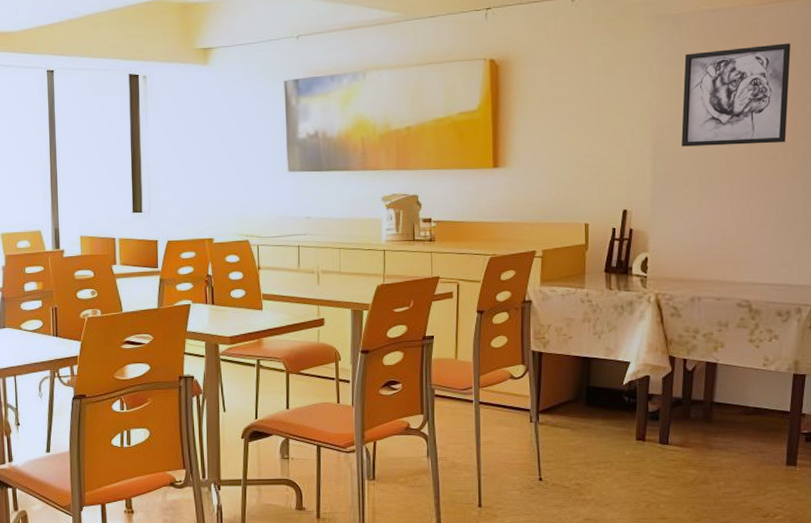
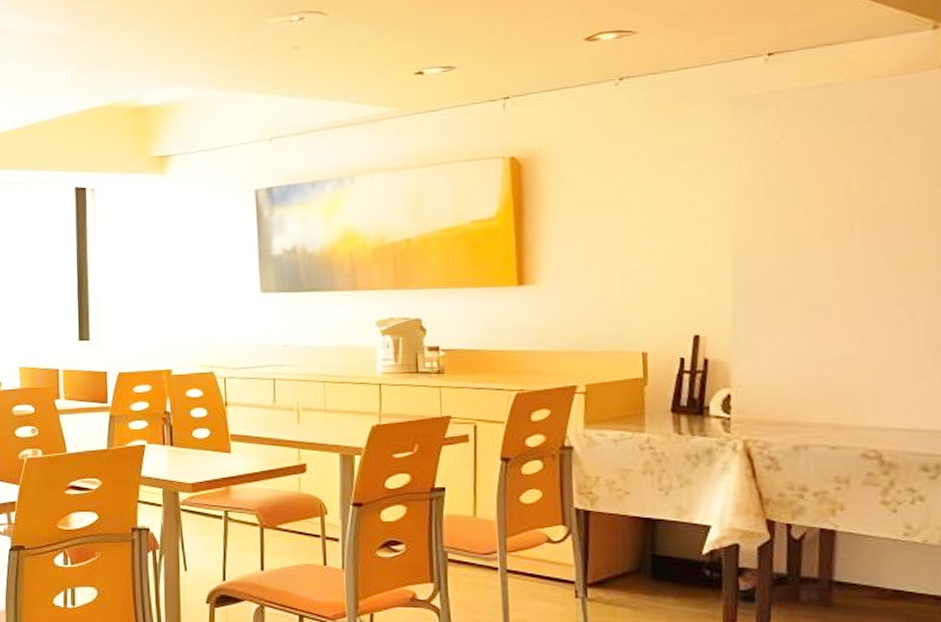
wall art: present [681,43,791,147] -> none [771,124,925,256]

